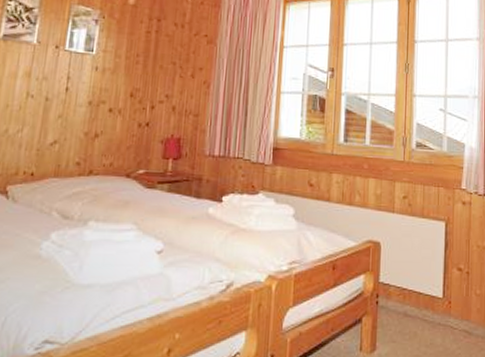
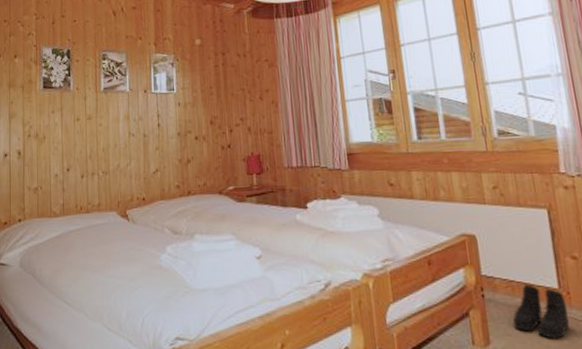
boots: none [399,293,447,346] -> present [513,284,569,339]

